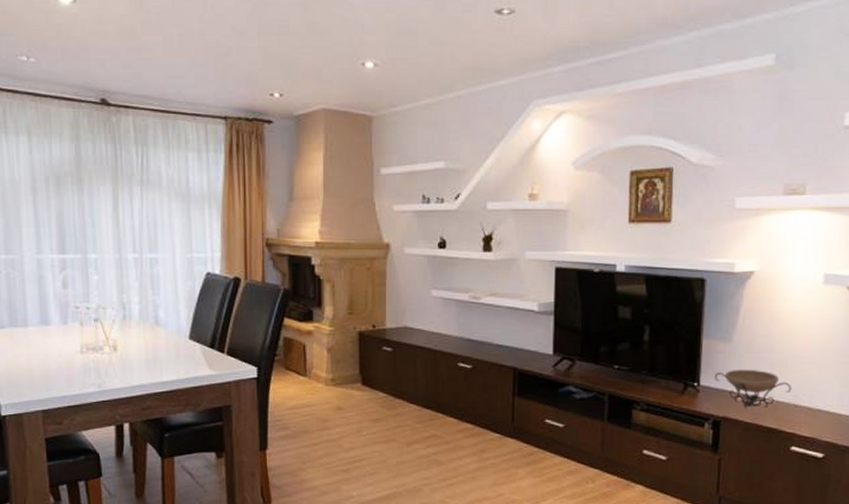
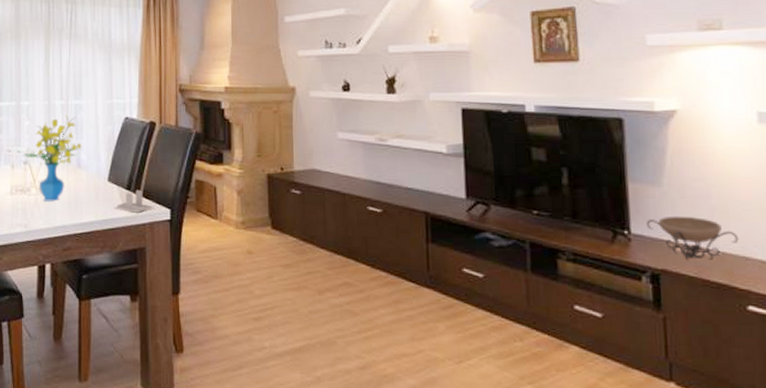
bouquet: none [93,269,160,360] -> present [23,115,82,202]
napkin holder: none [196,347,241,371] -> present [113,189,155,213]

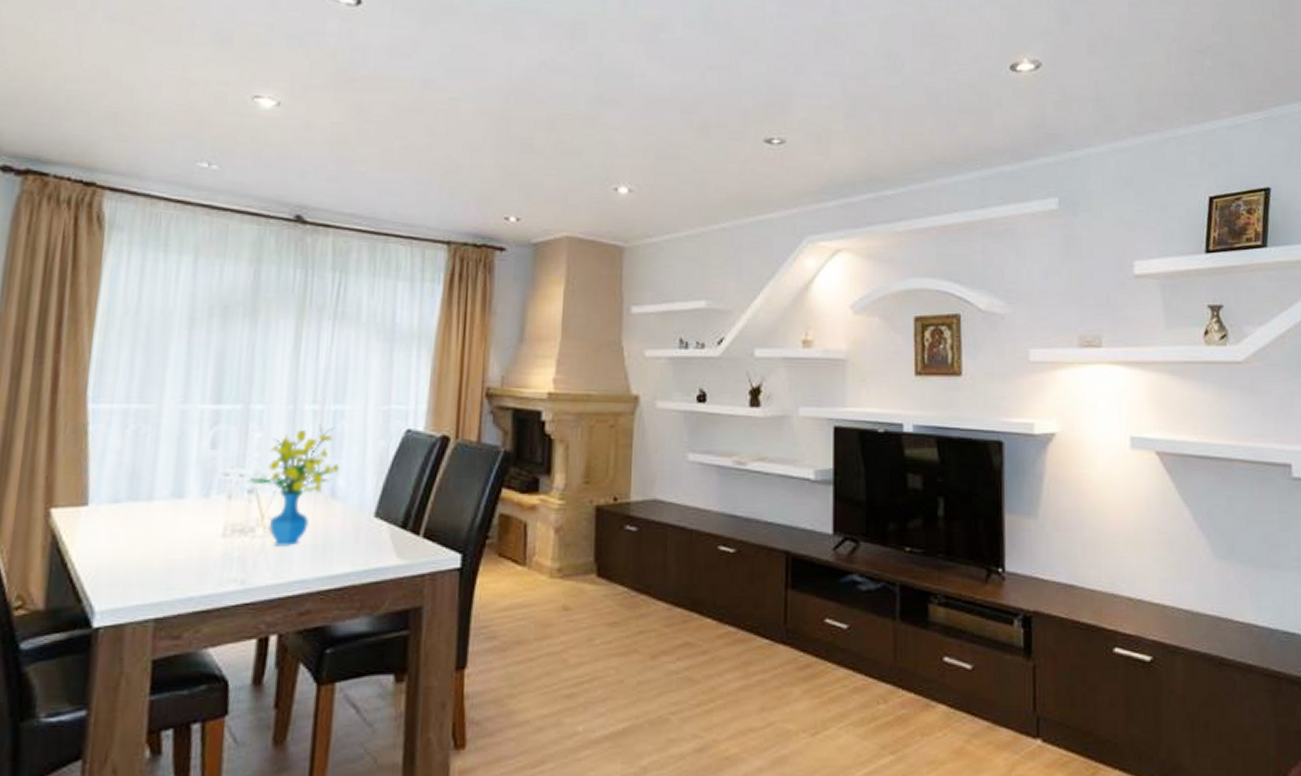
napkin holder: present [113,189,155,213] -> none [379,528,440,560]
decorative bowl: present [646,216,739,261] -> none [1020,550,1109,600]

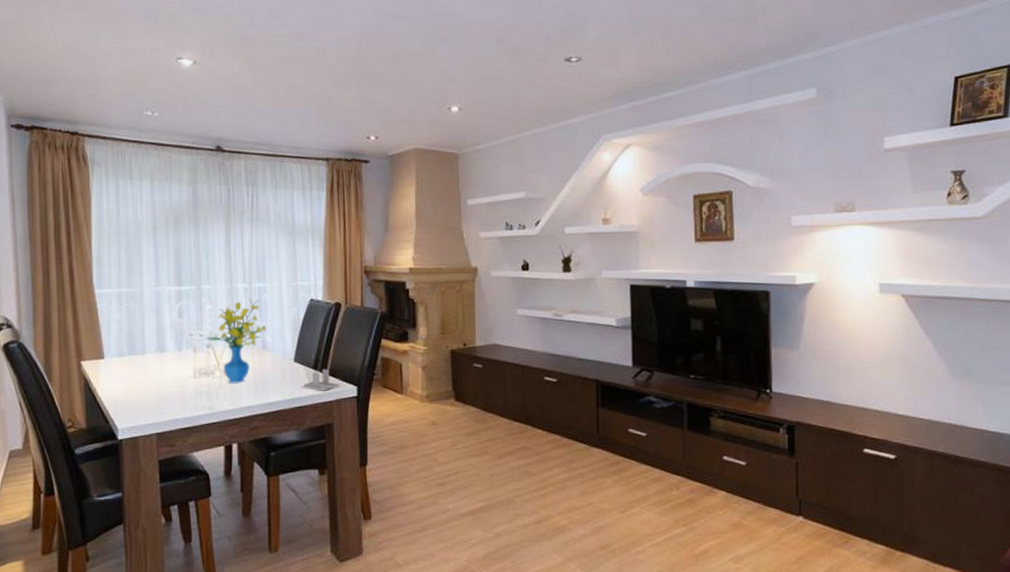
napkin holder: none [379,528,440,560] -> present [300,369,342,391]

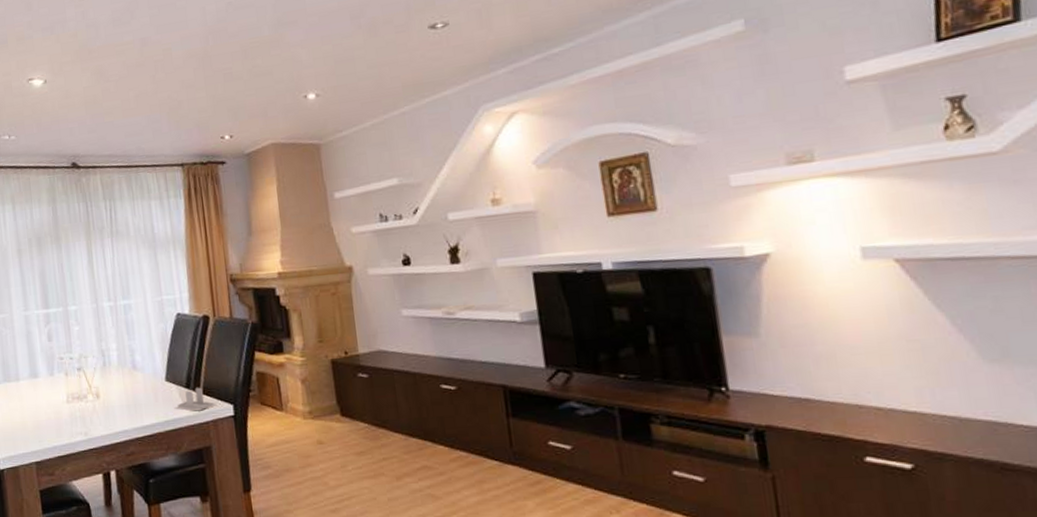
bouquet: present [206,298,267,384] -> none [76,316,136,407]

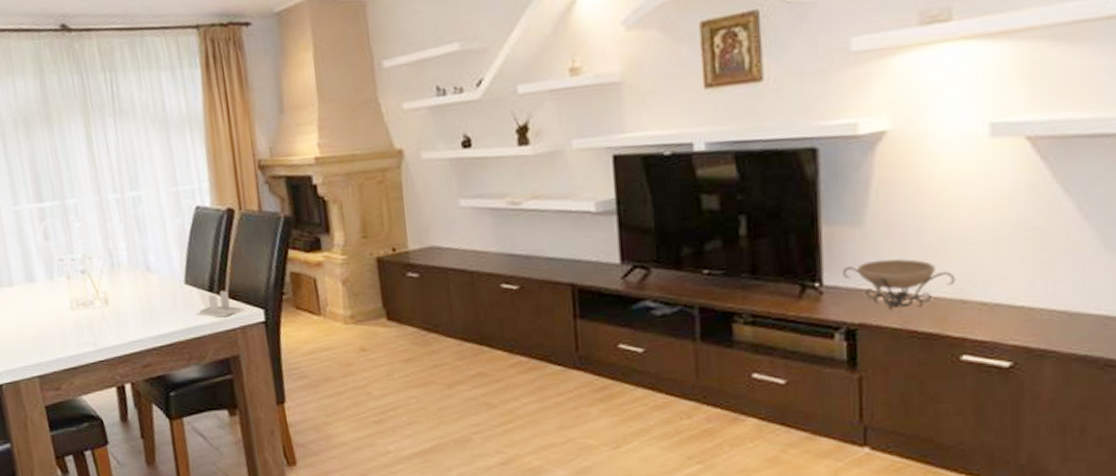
decorative bowl: none [744,366,850,414] -> present [842,259,956,311]

